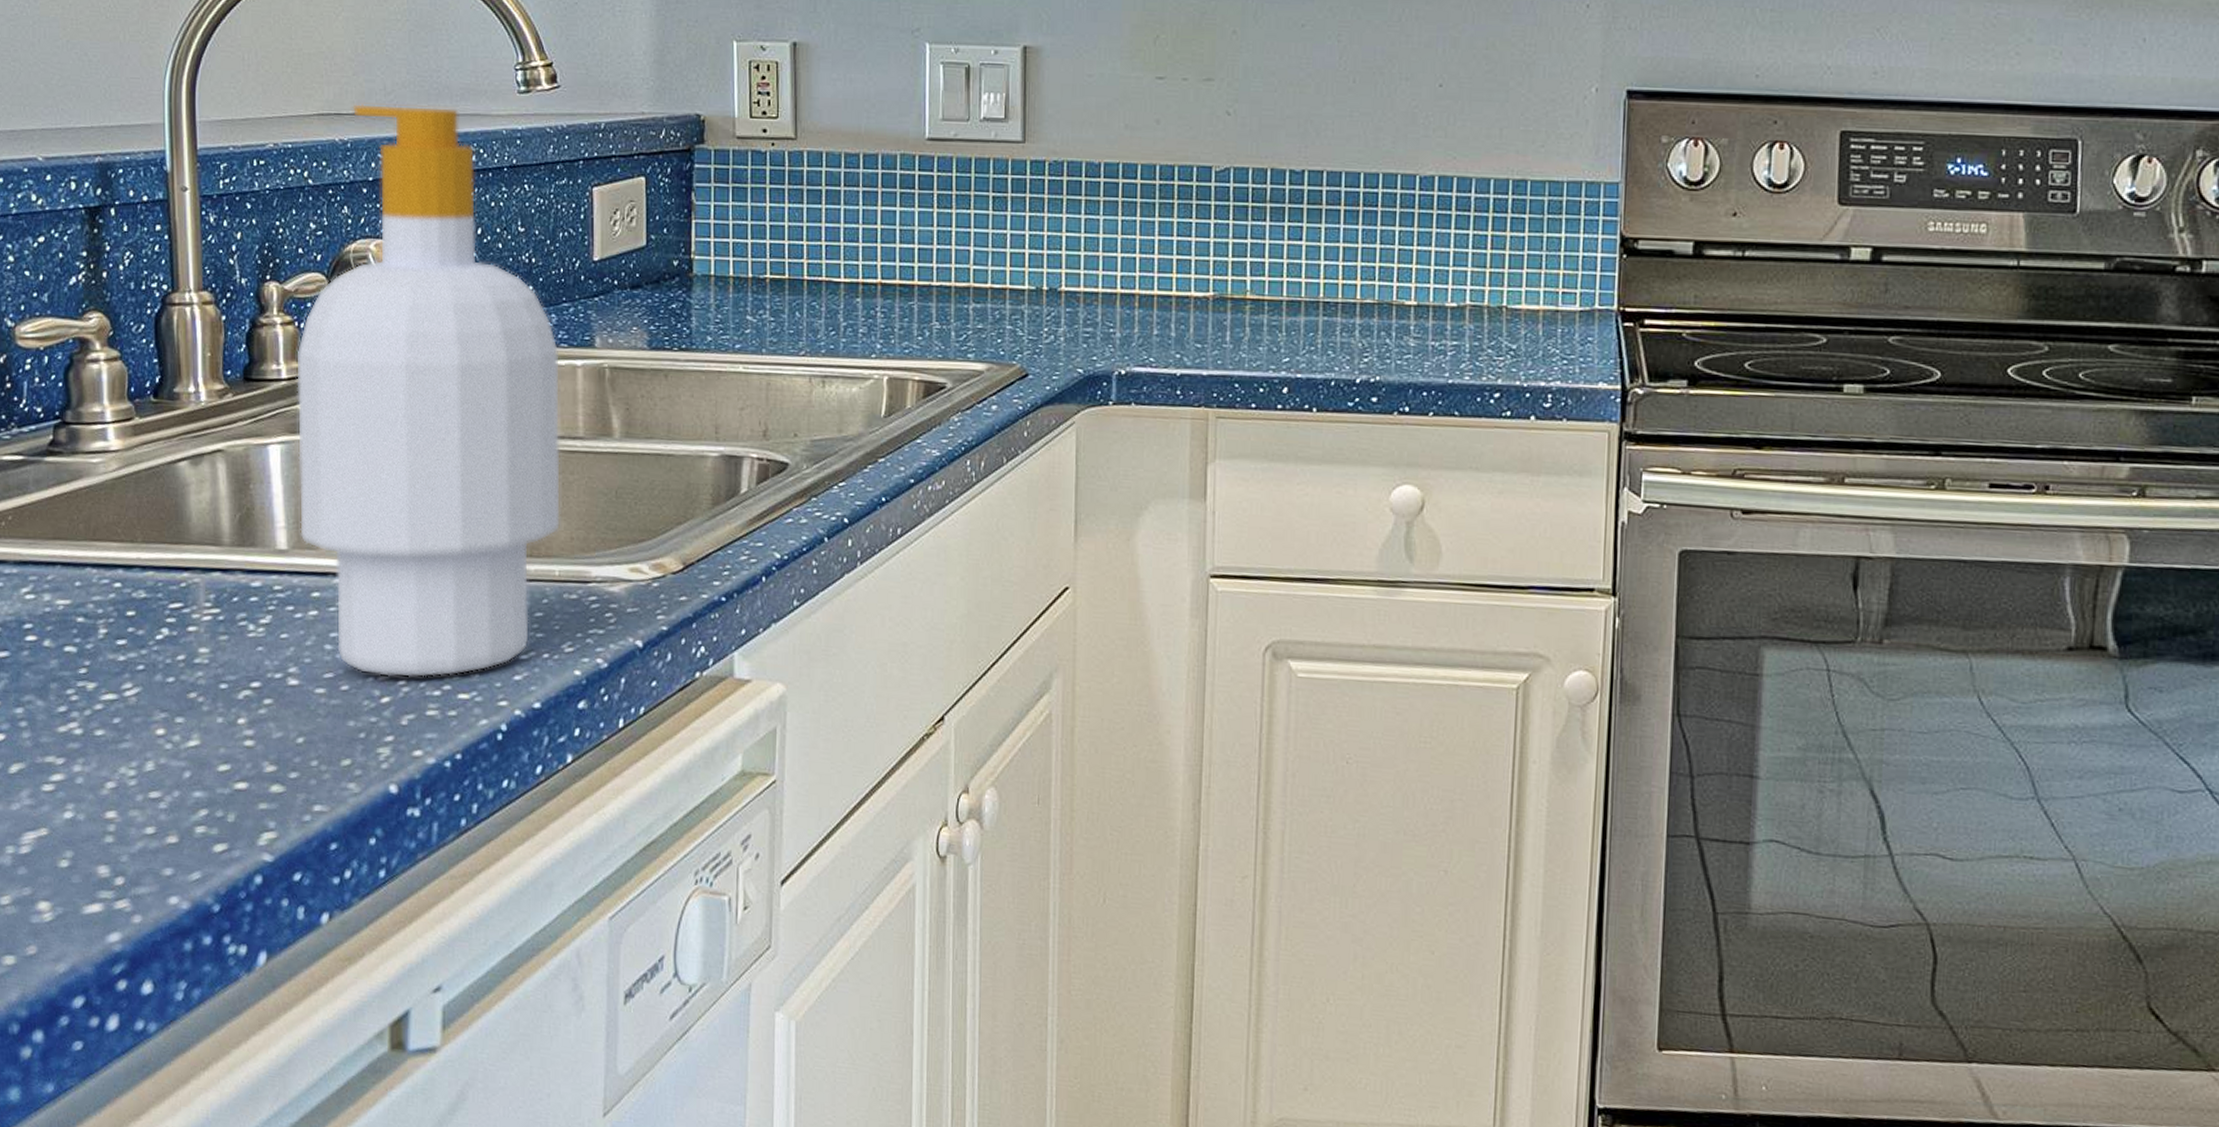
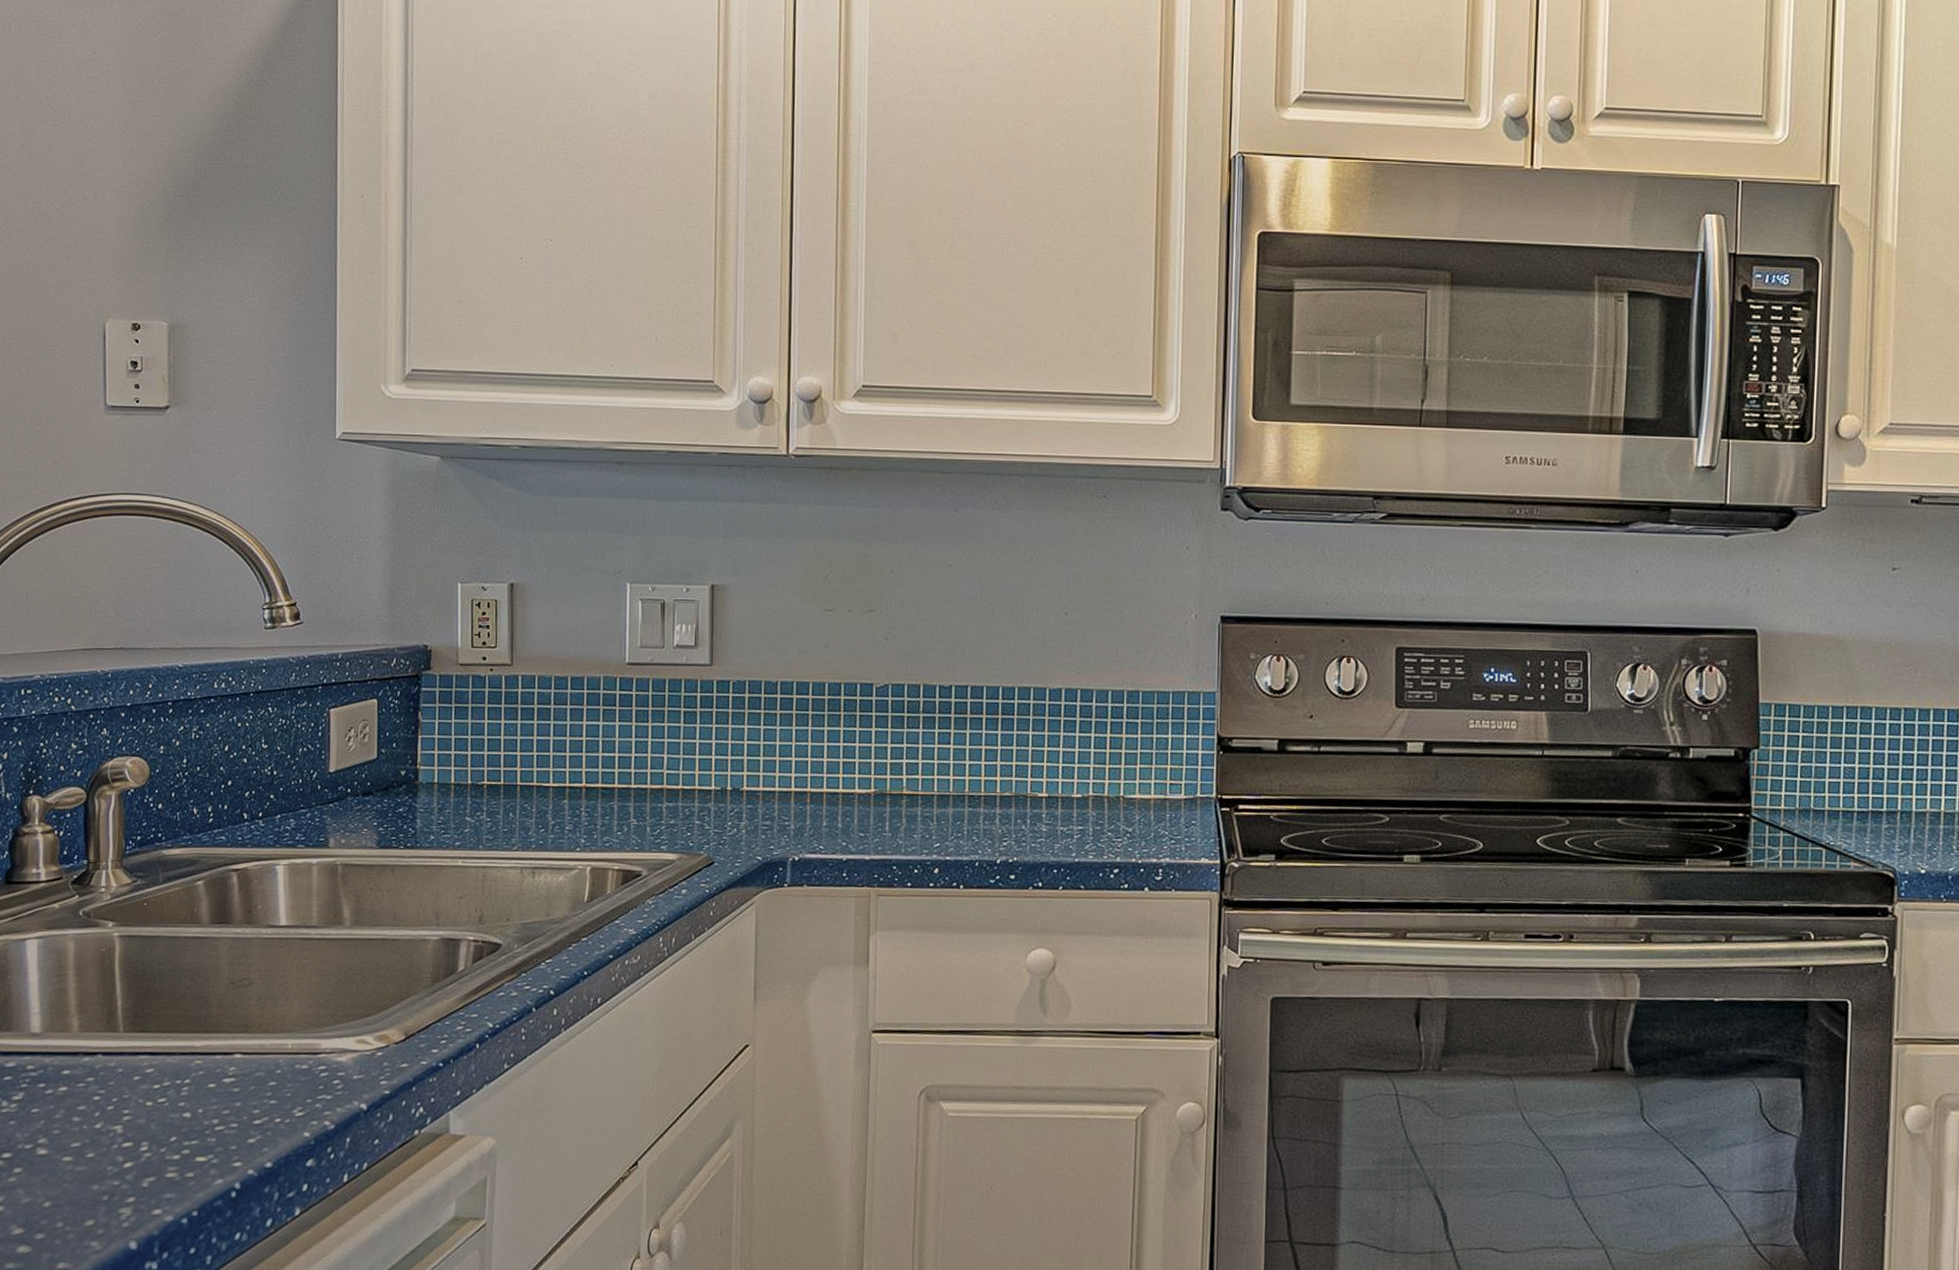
soap bottle: present [296,104,561,678] -> none [53,640,297,1145]

